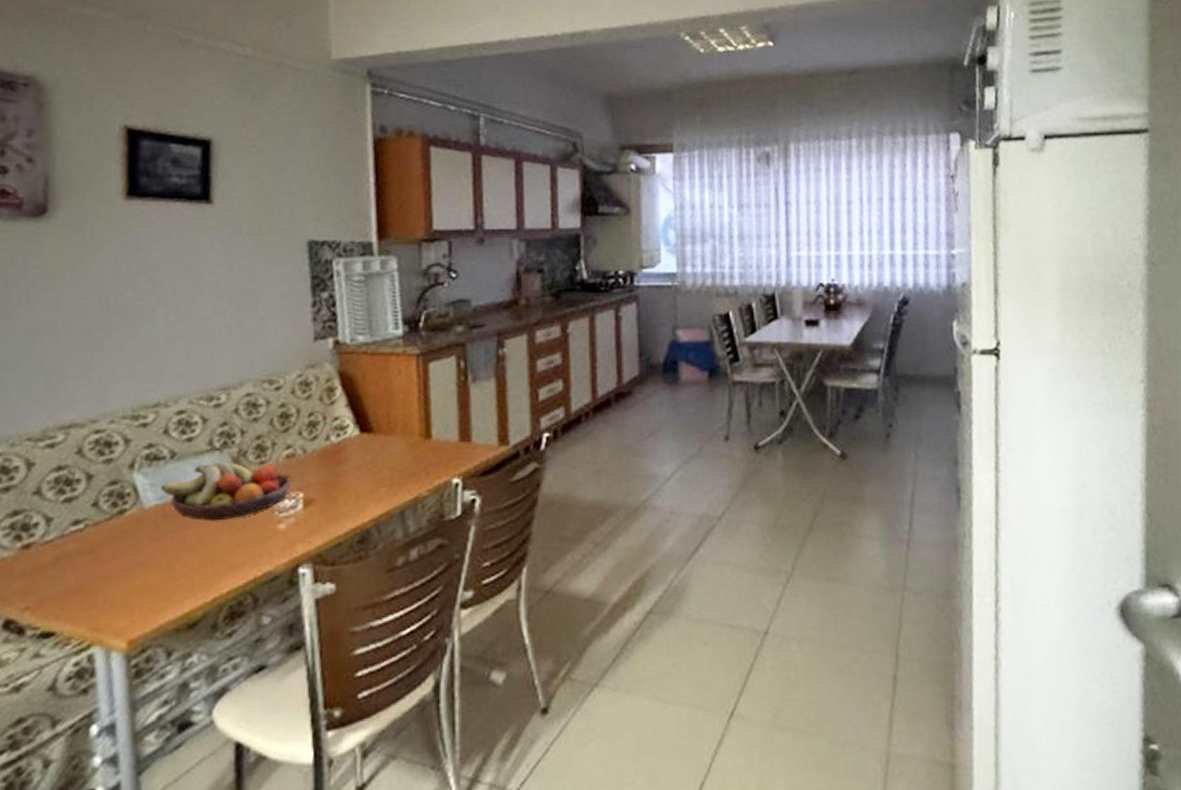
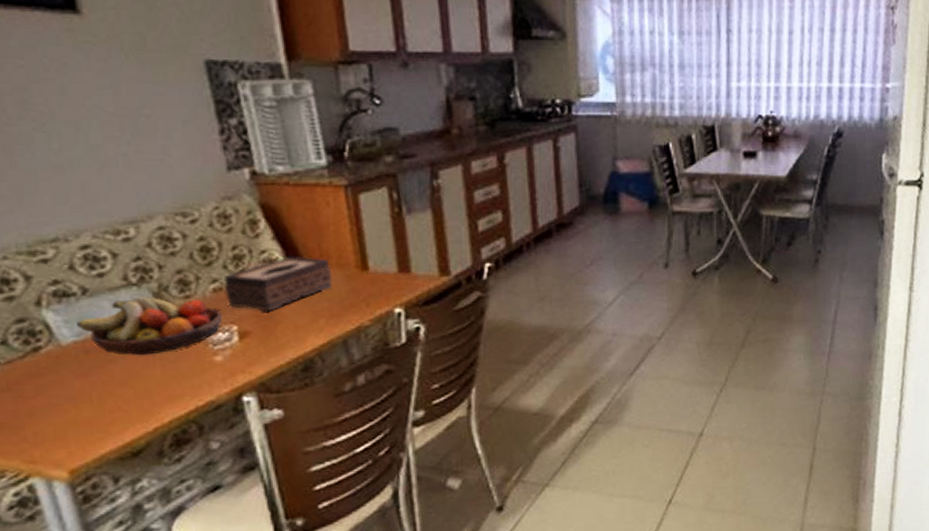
tissue box: none [295,424,397,479] -> present [224,257,333,312]

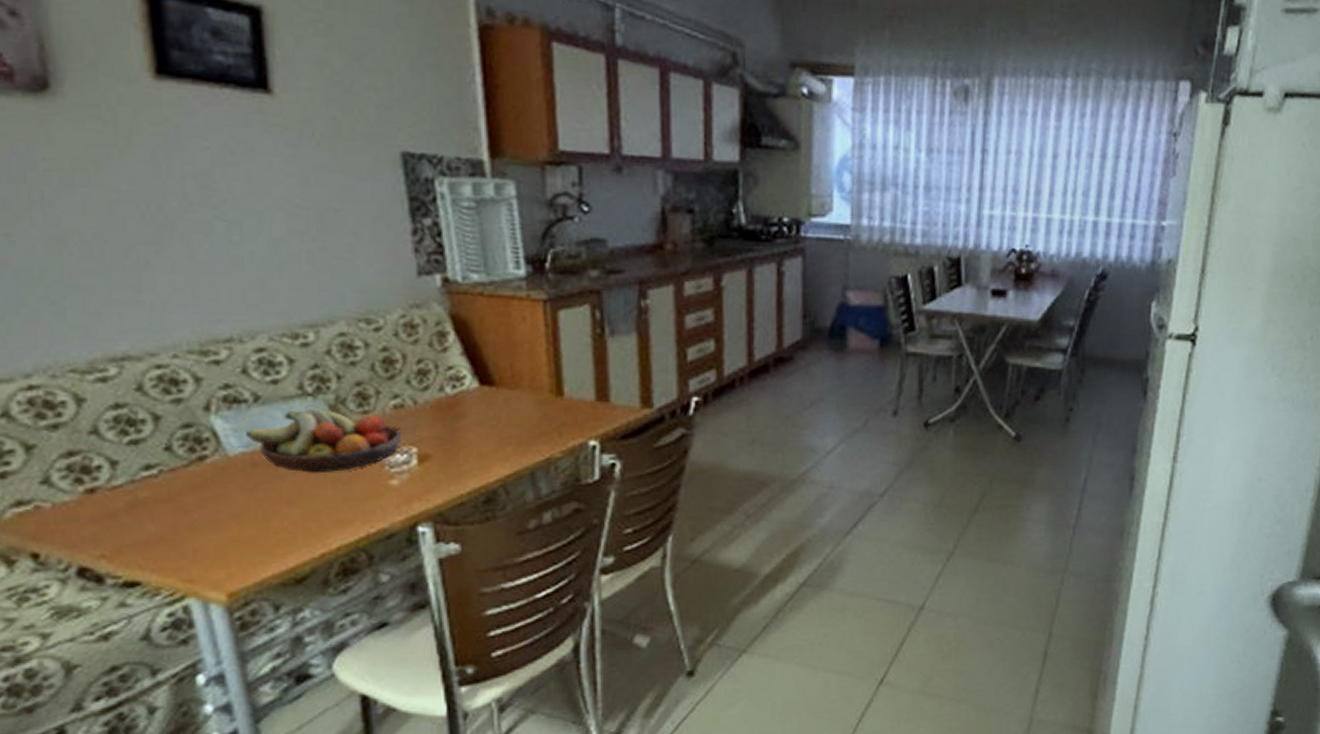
tissue box: present [224,257,333,312] -> none [405,376,524,434]

